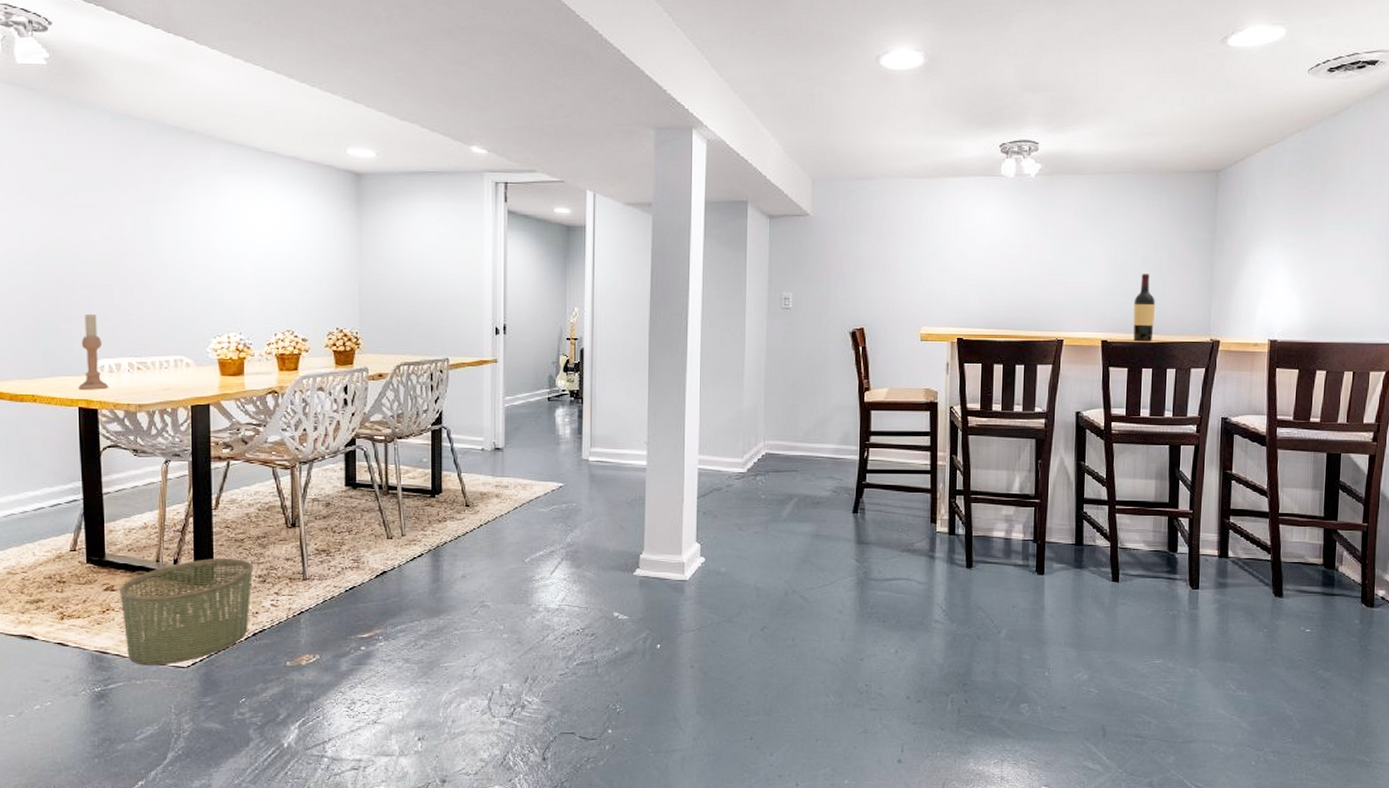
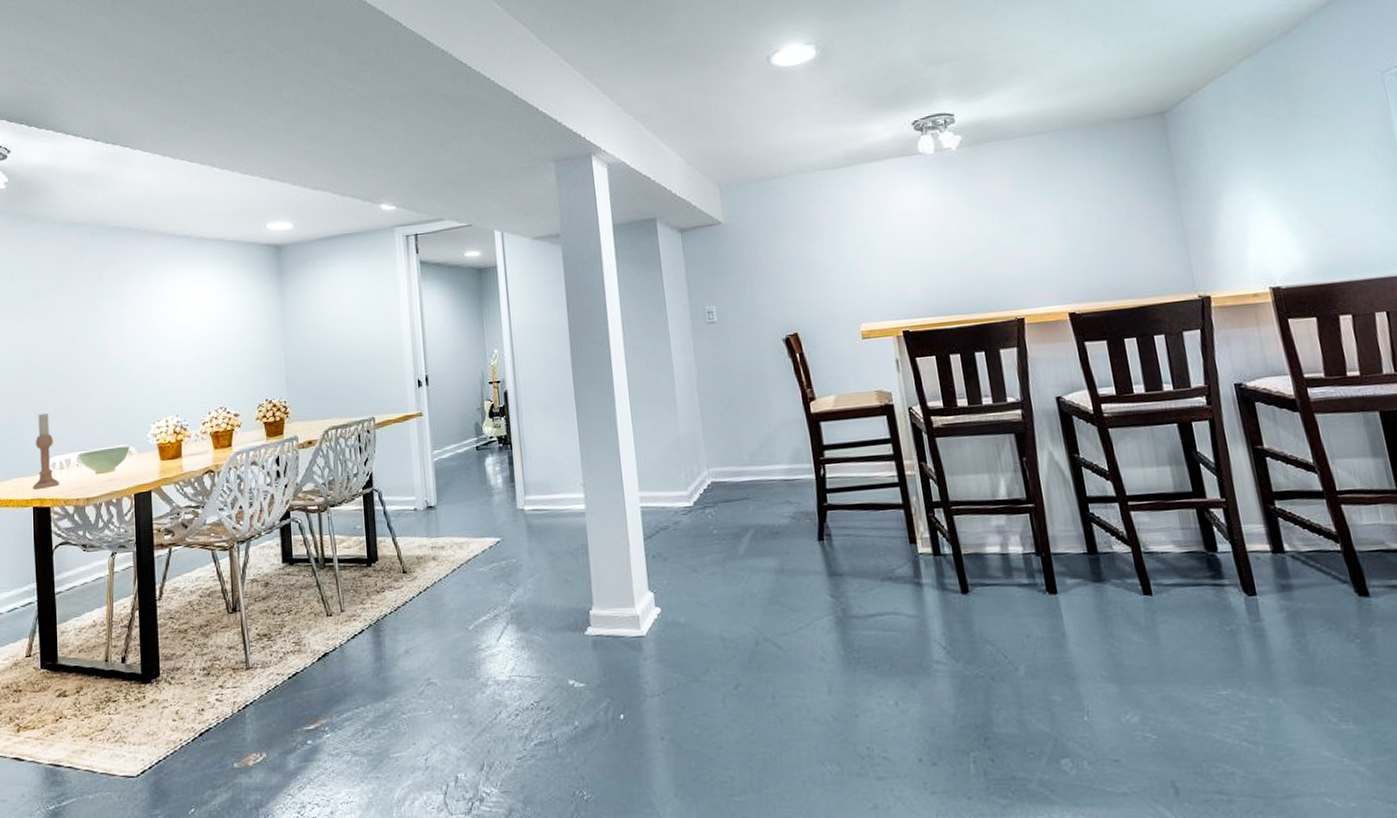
basket: present [119,559,254,666] -> none [71,651,198,777]
bowl: none [129,357,187,382] -> present [78,445,130,474]
wine bottle: present [1133,274,1155,342] -> none [1097,233,1129,310]

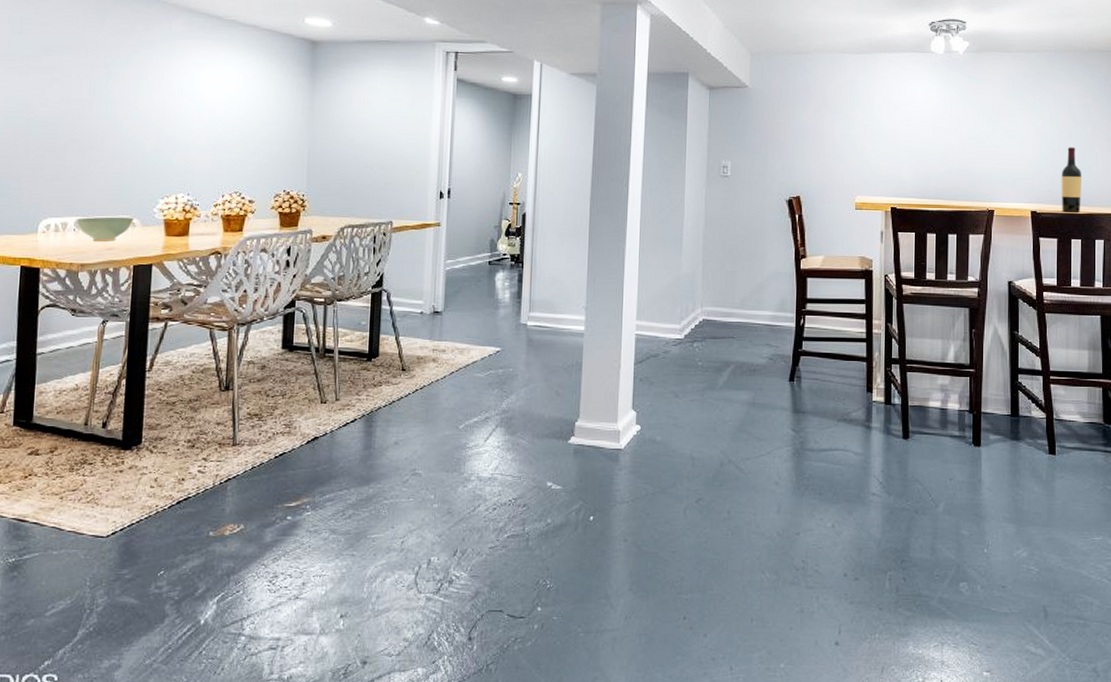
candlestick: present [32,413,60,490] -> none [22,173,53,249]
wine bottle: none [1097,233,1129,310] -> present [1061,147,1081,214]

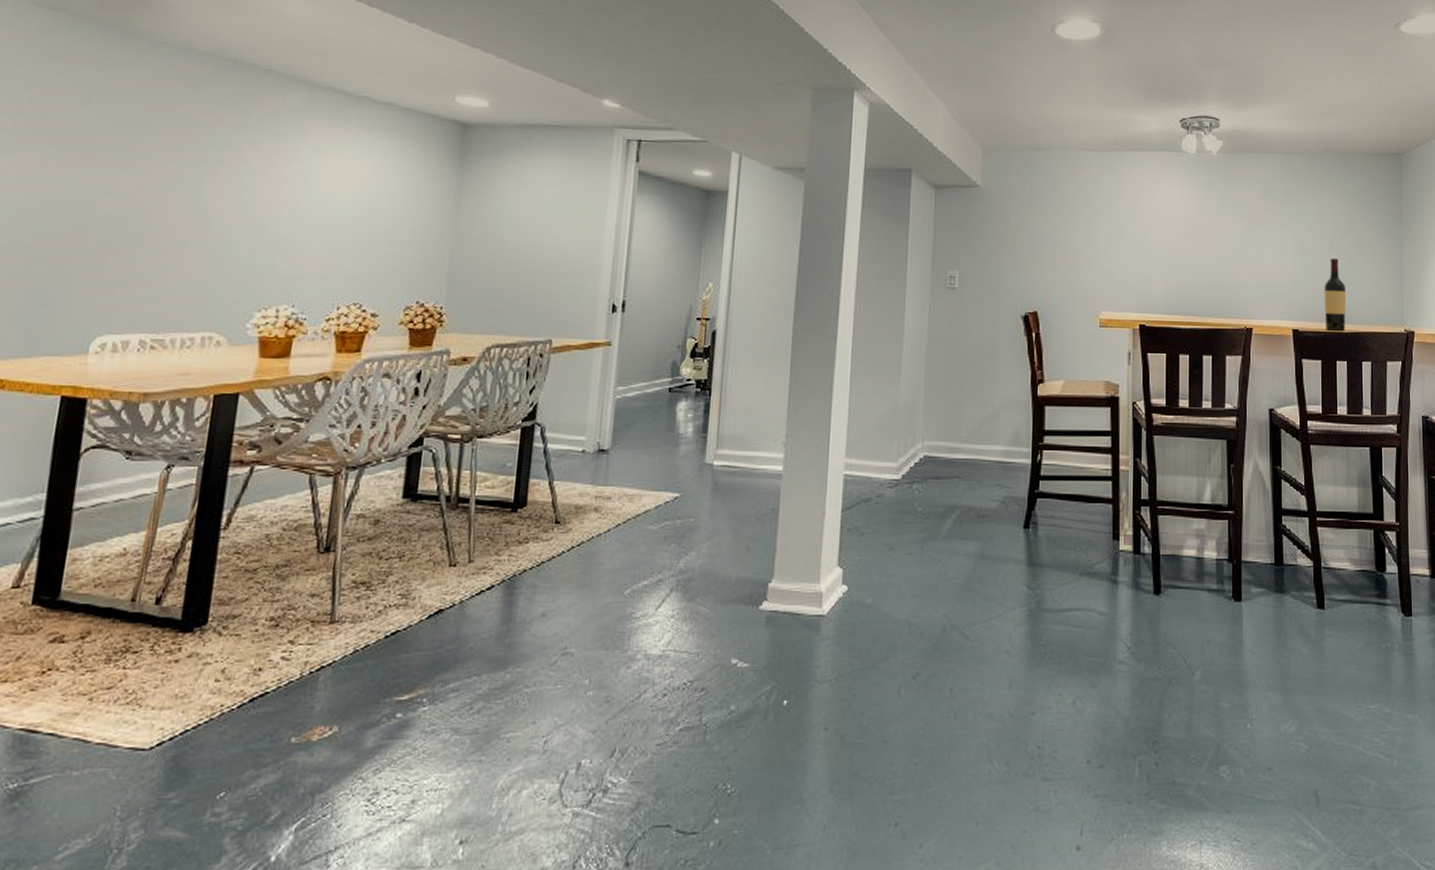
bowl: present [75,216,134,241] -> none [141,333,219,365]

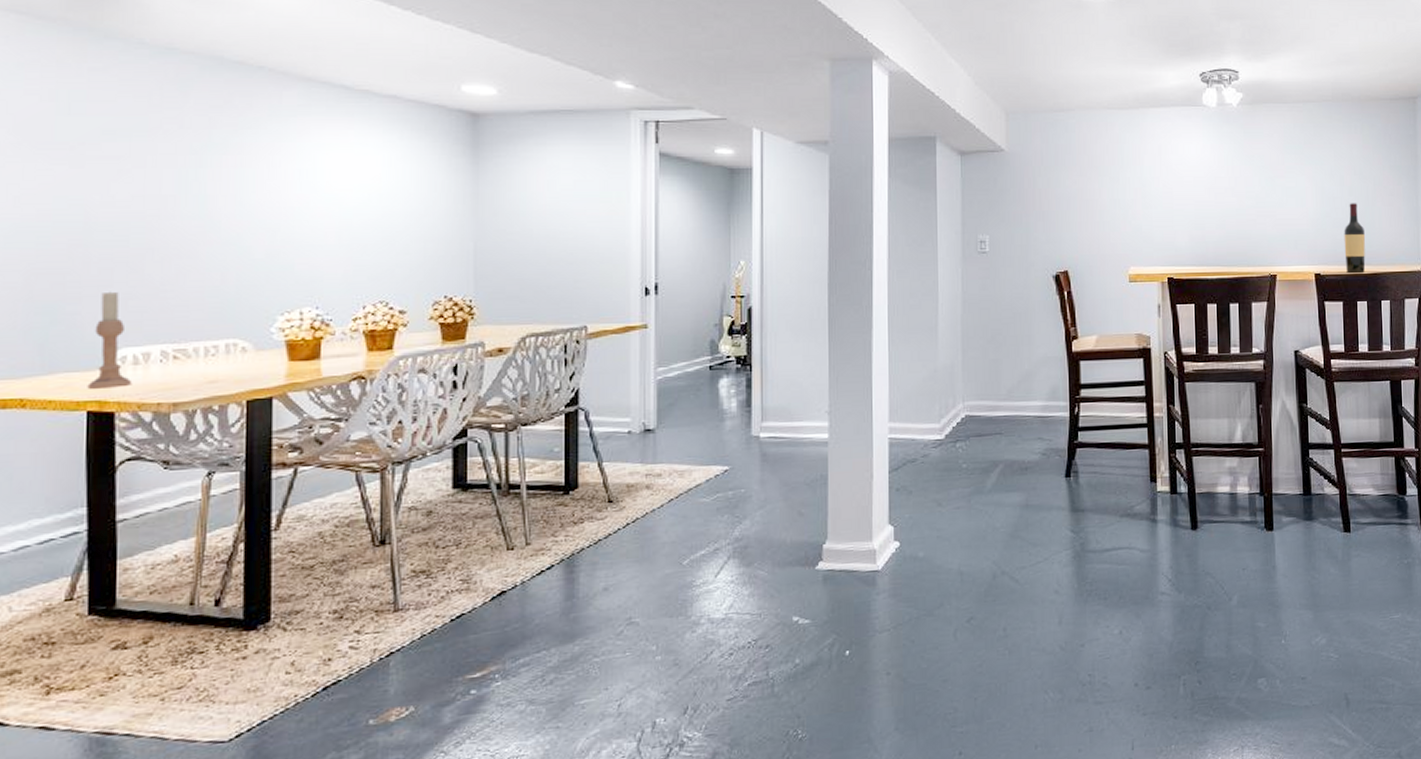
candlestick: none [65,278,109,374] -> present [87,291,132,389]

